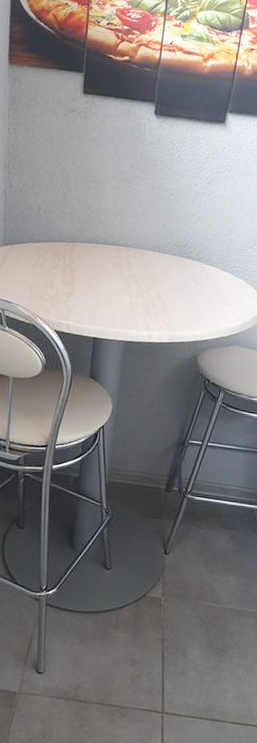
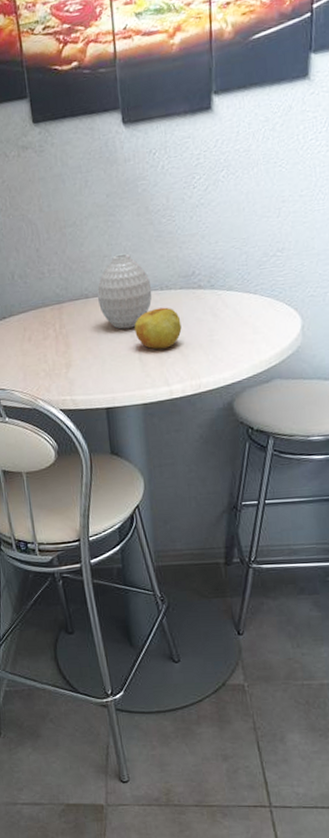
vase: none [105,215,152,277] -> present [97,253,152,330]
apple: none [130,265,170,300] -> present [134,307,182,349]

